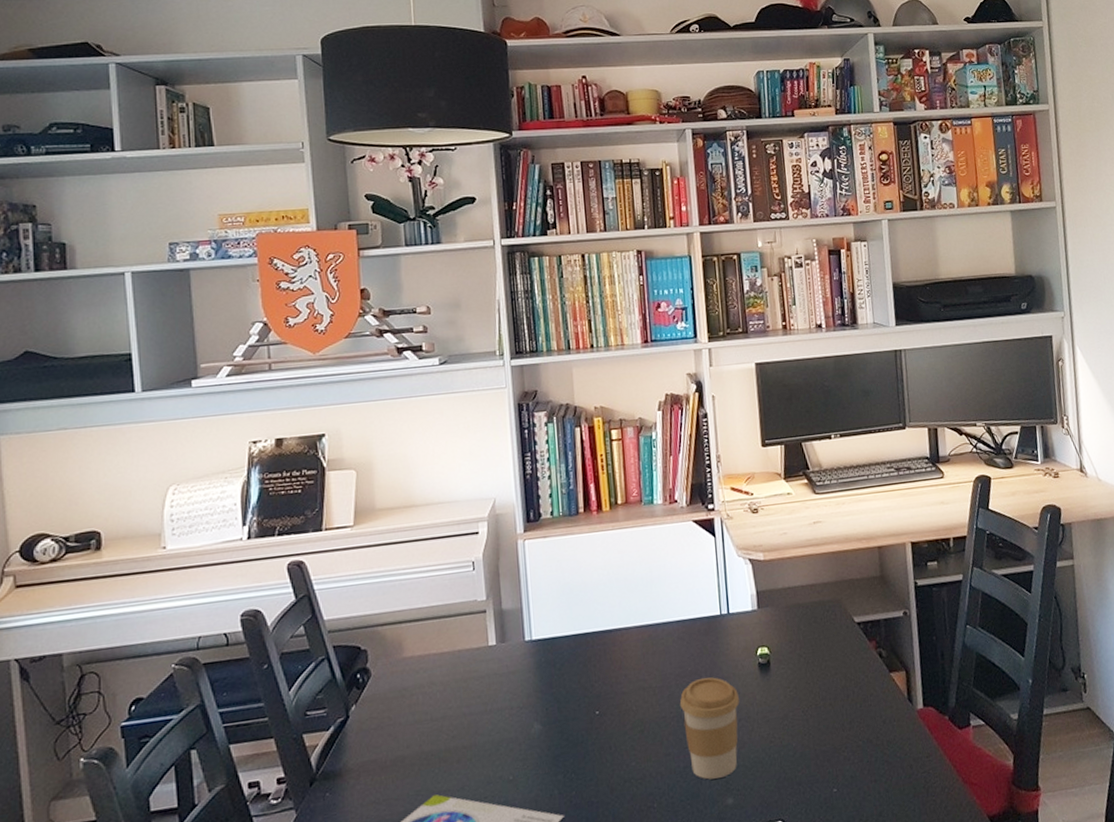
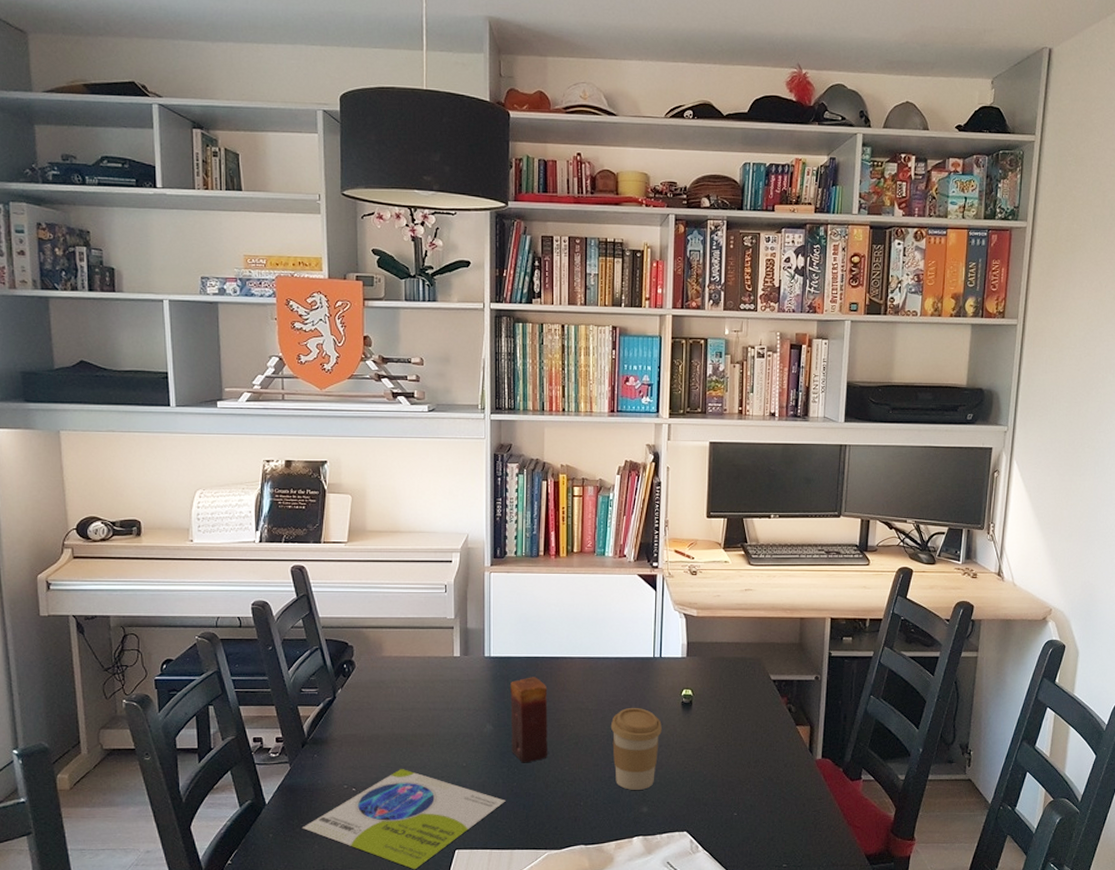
candle: none [558,657,609,765] -> present [510,677,548,763]

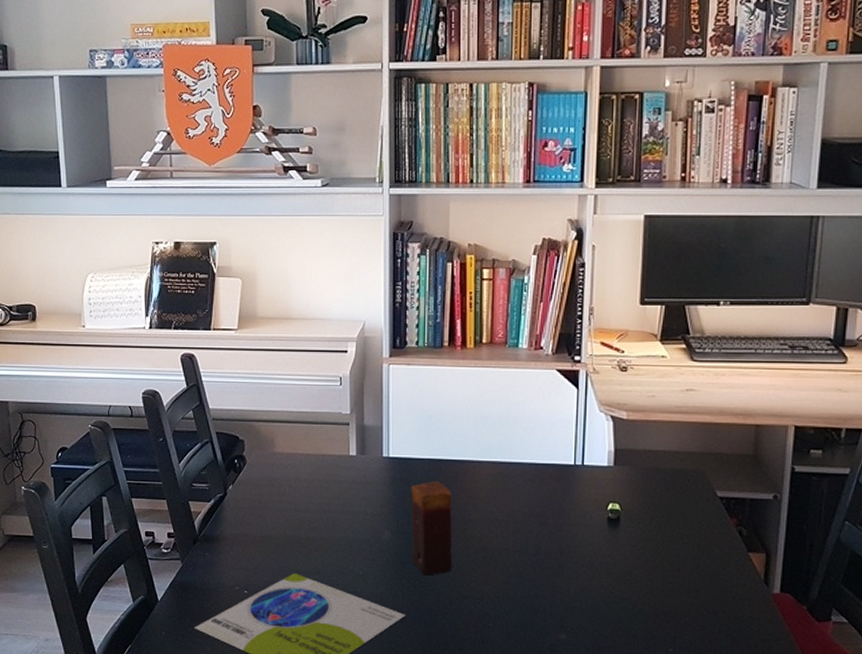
coffee cup: present [610,707,662,790] -> none [523,520,583,614]

